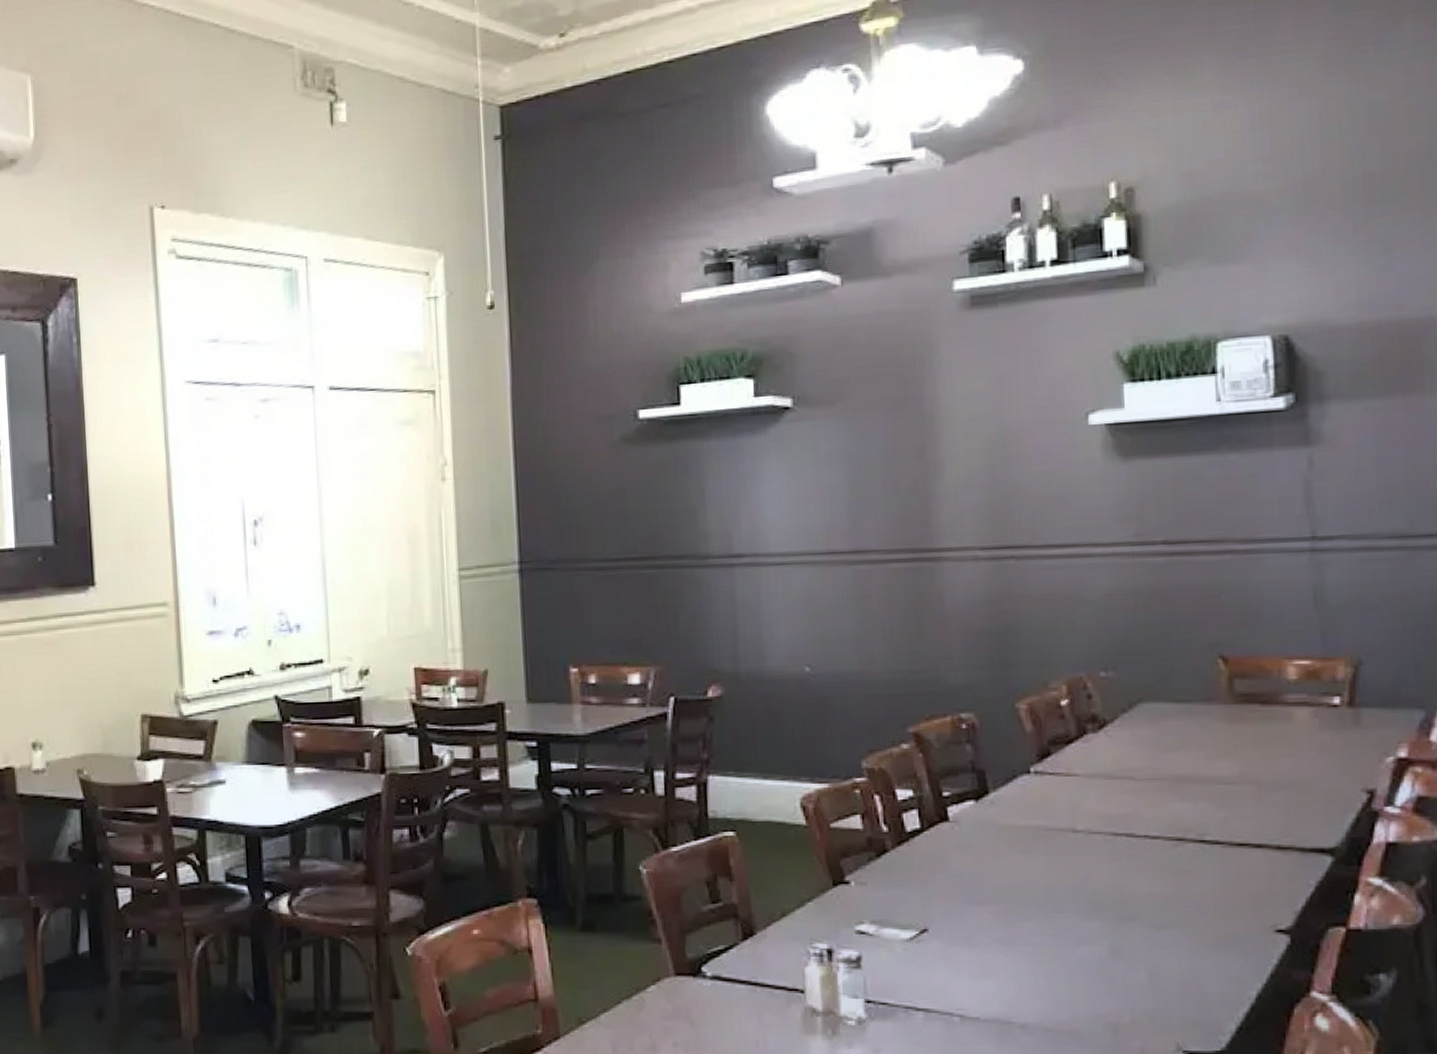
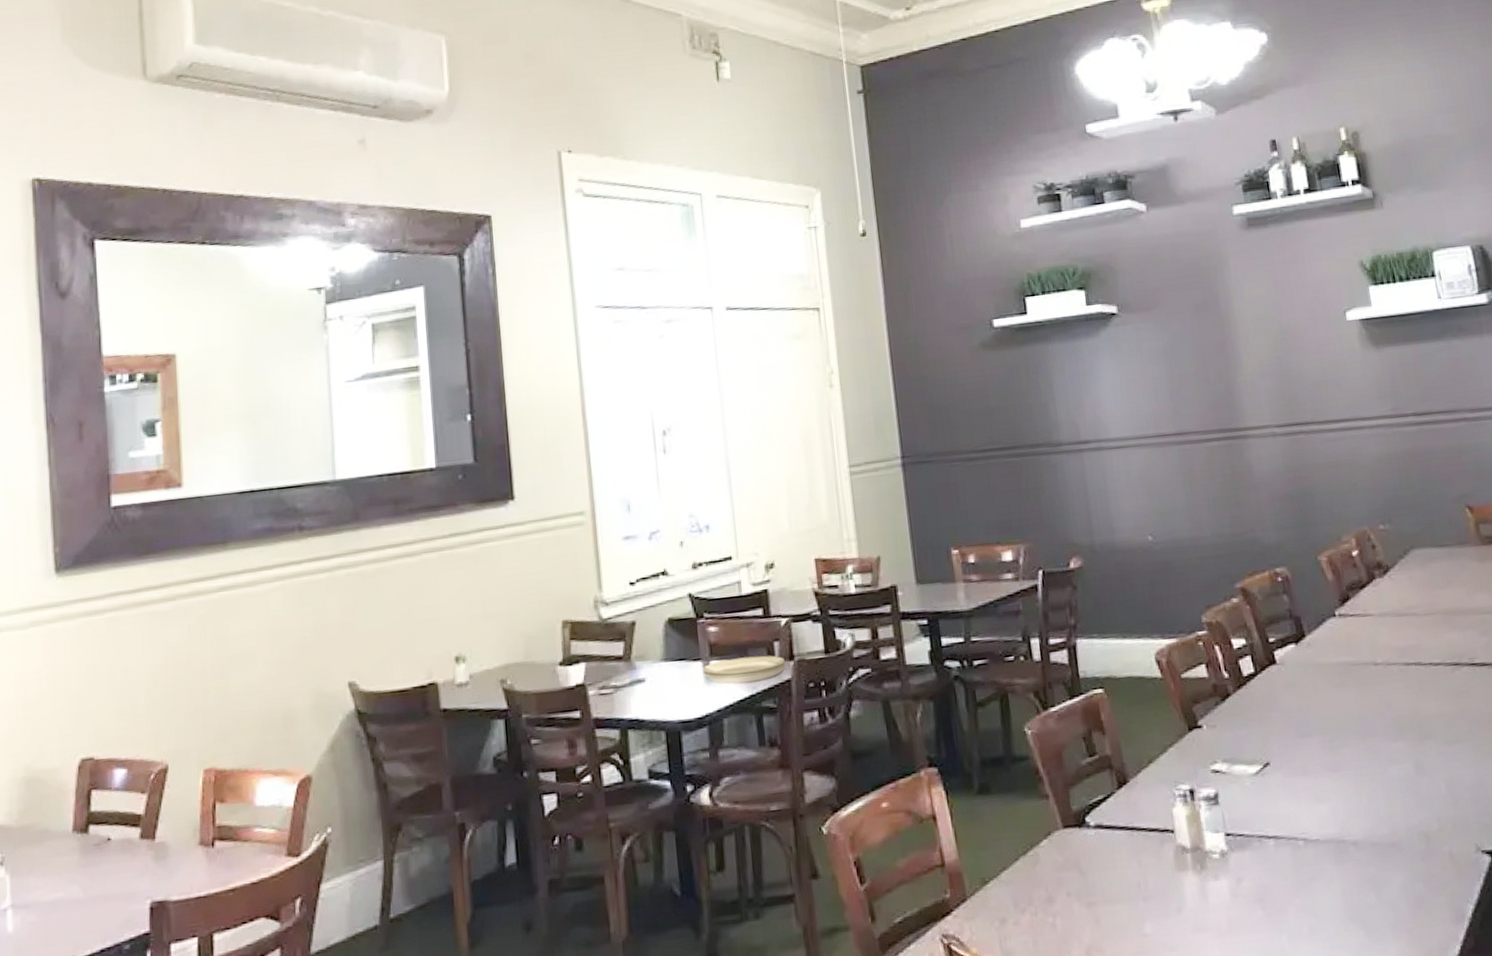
plate: none [286,766,377,793] -> present [702,655,787,685]

